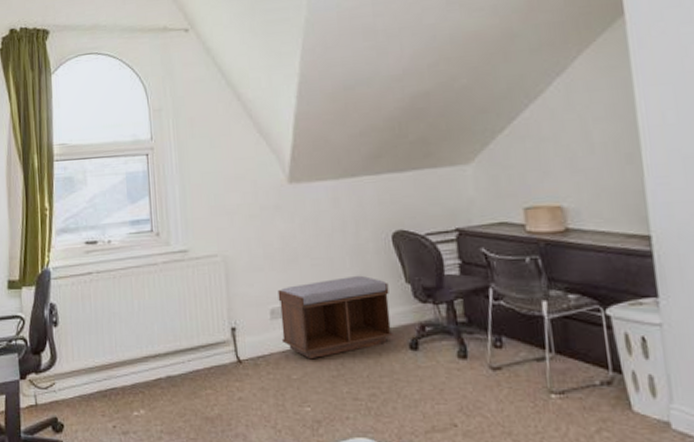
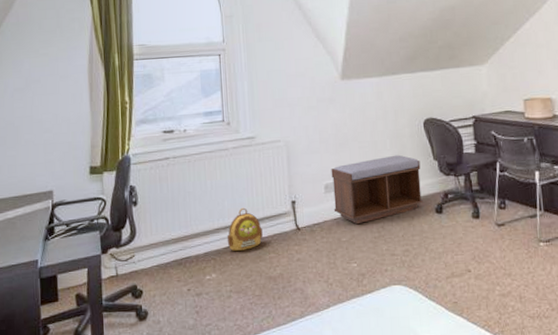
backpack: none [156,333,198,384] -> present [227,207,263,251]

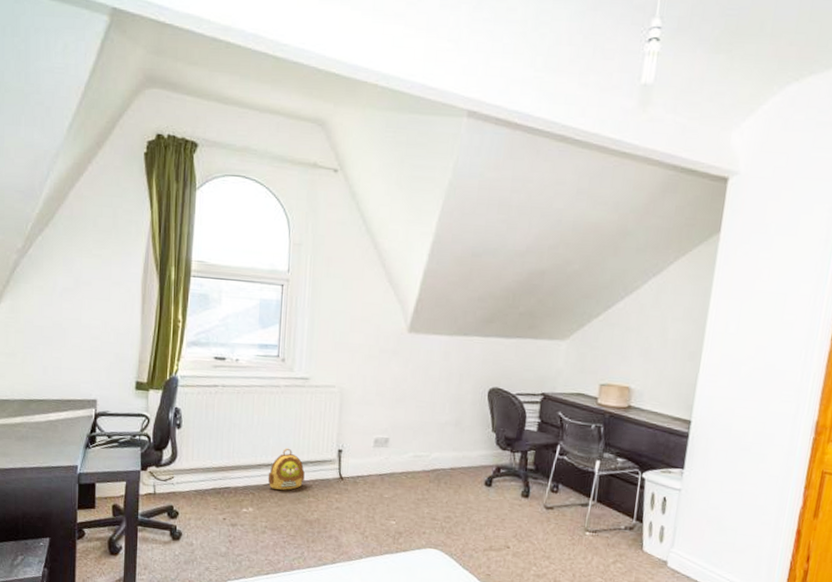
bench: present [331,155,423,225] -> none [380,420,478,484]

